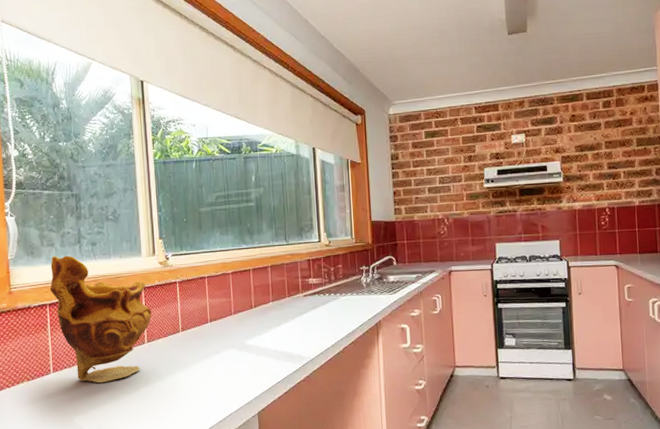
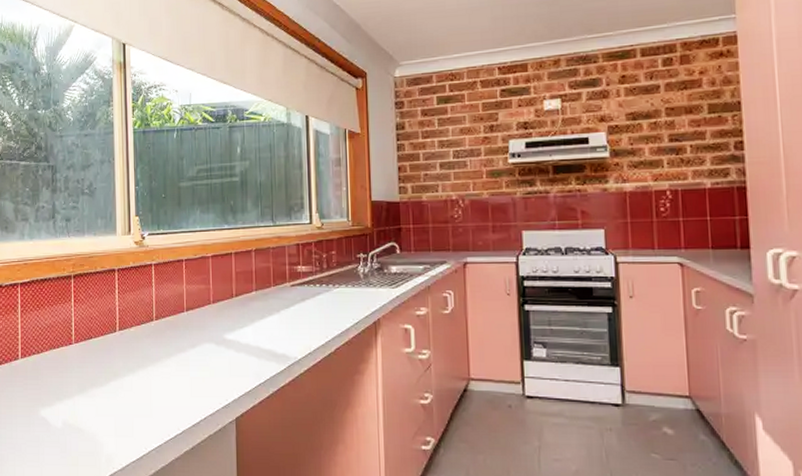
vase: present [50,255,152,383] -> none [22,231,125,372]

